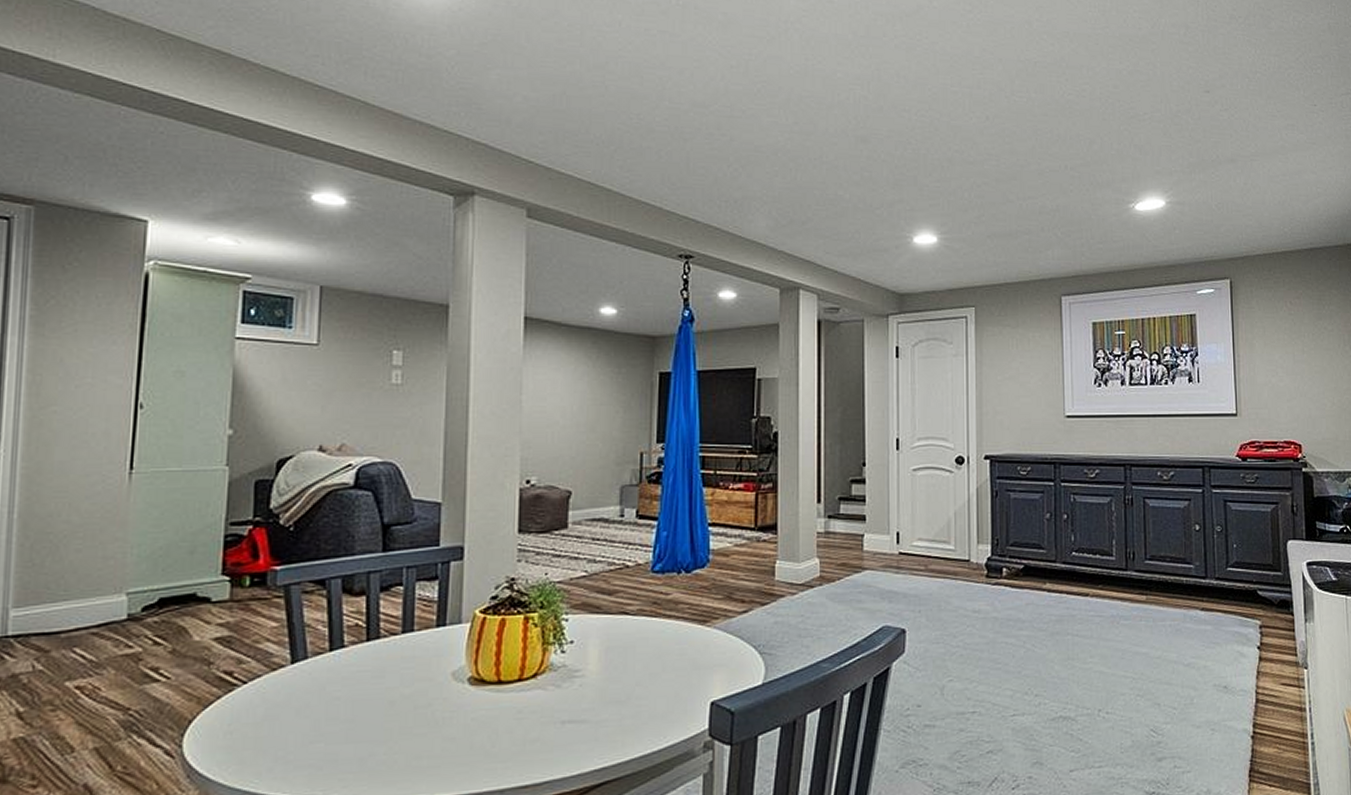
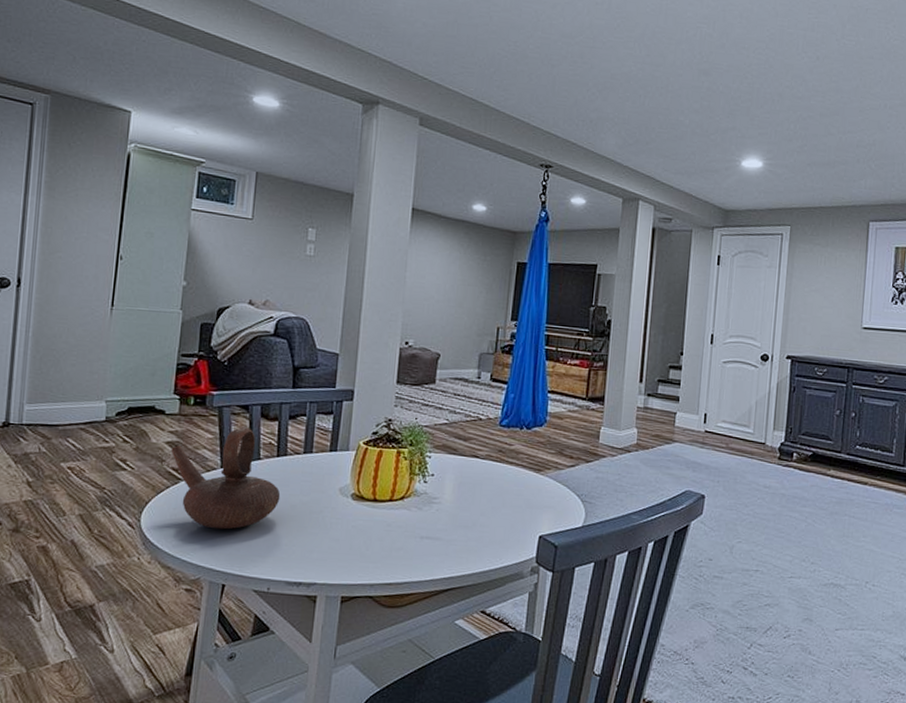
teapot: none [221,608,374,745] -> present [171,427,281,530]

